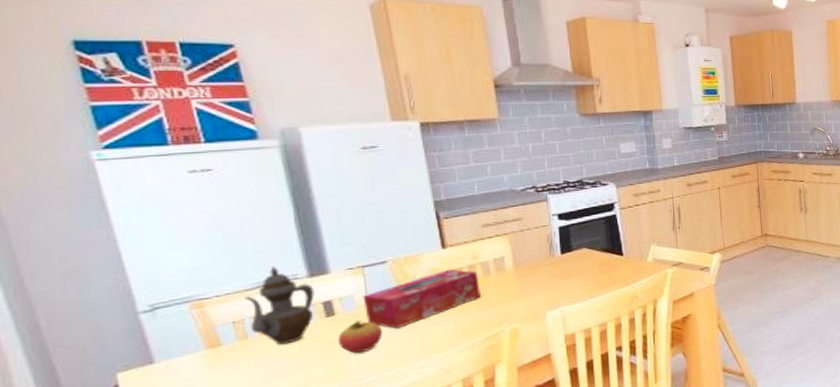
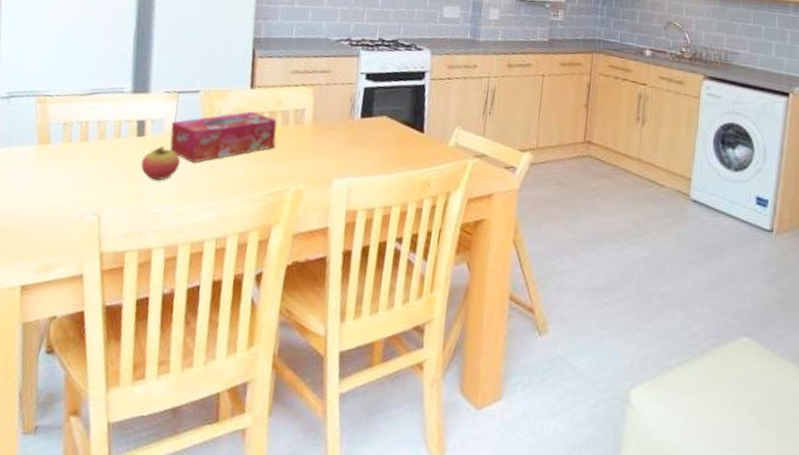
teapot: present [244,265,315,345] -> none [75,75,134,156]

